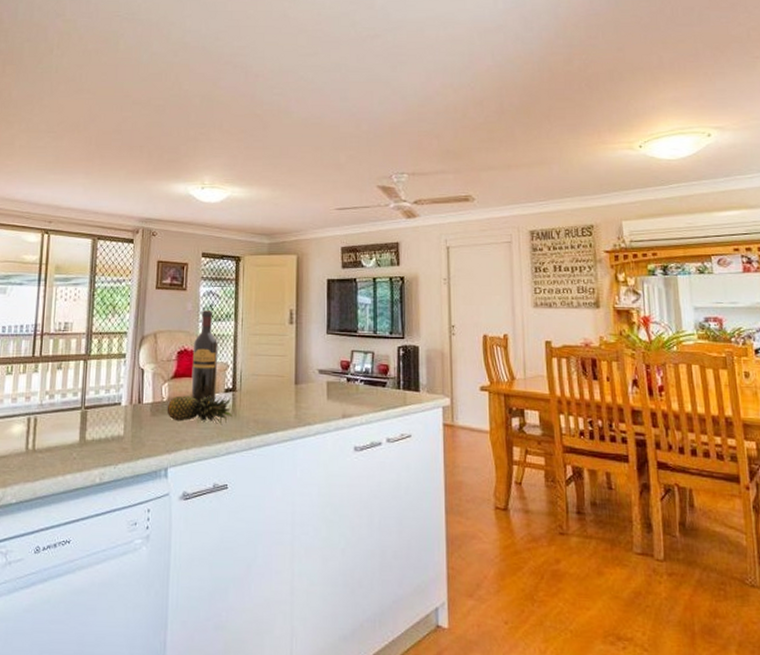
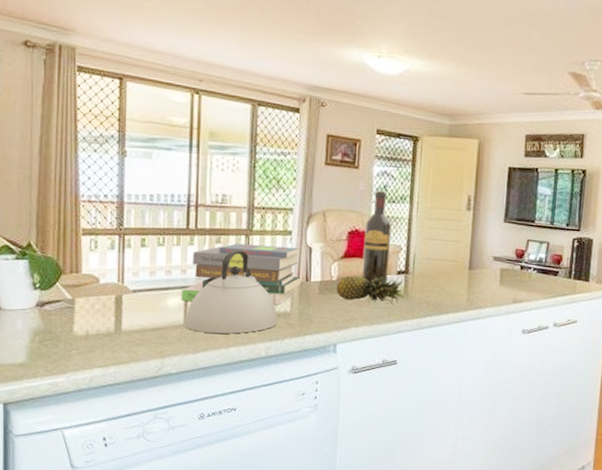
books: none [24,368,135,429] -> present [180,243,302,305]
kettle: none [25,375,112,461] -> present [184,249,278,334]

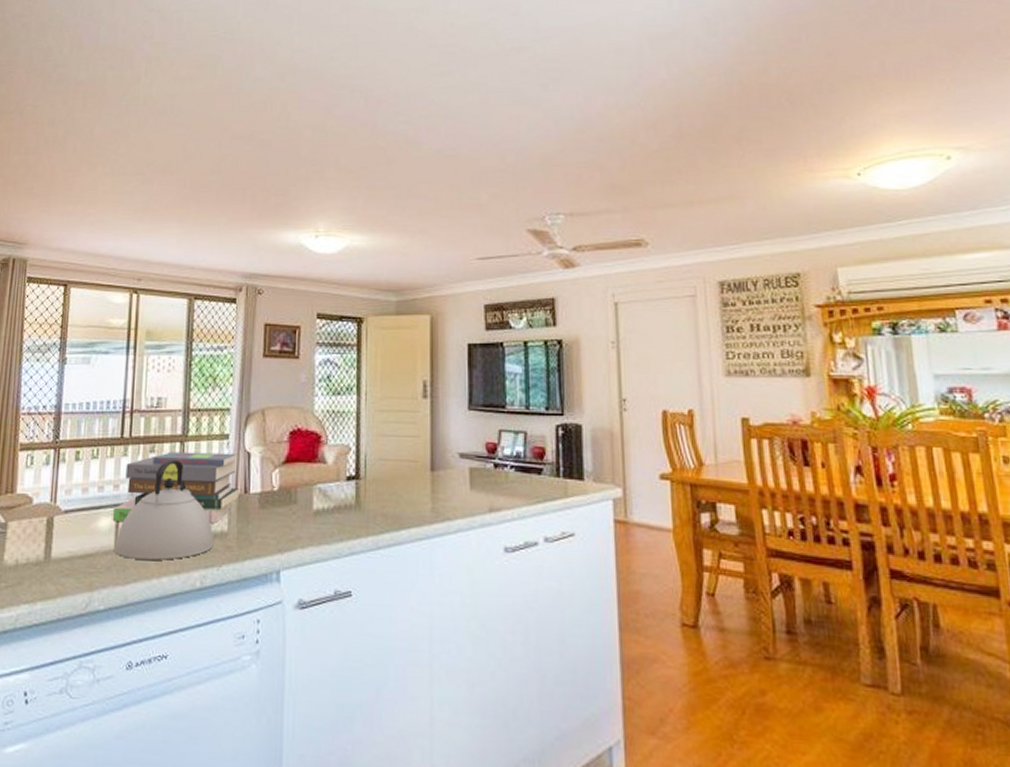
fruit: present [336,275,404,306] -> none [278,484,355,520]
wine bottle: present [362,191,392,284] -> none [306,382,338,493]

